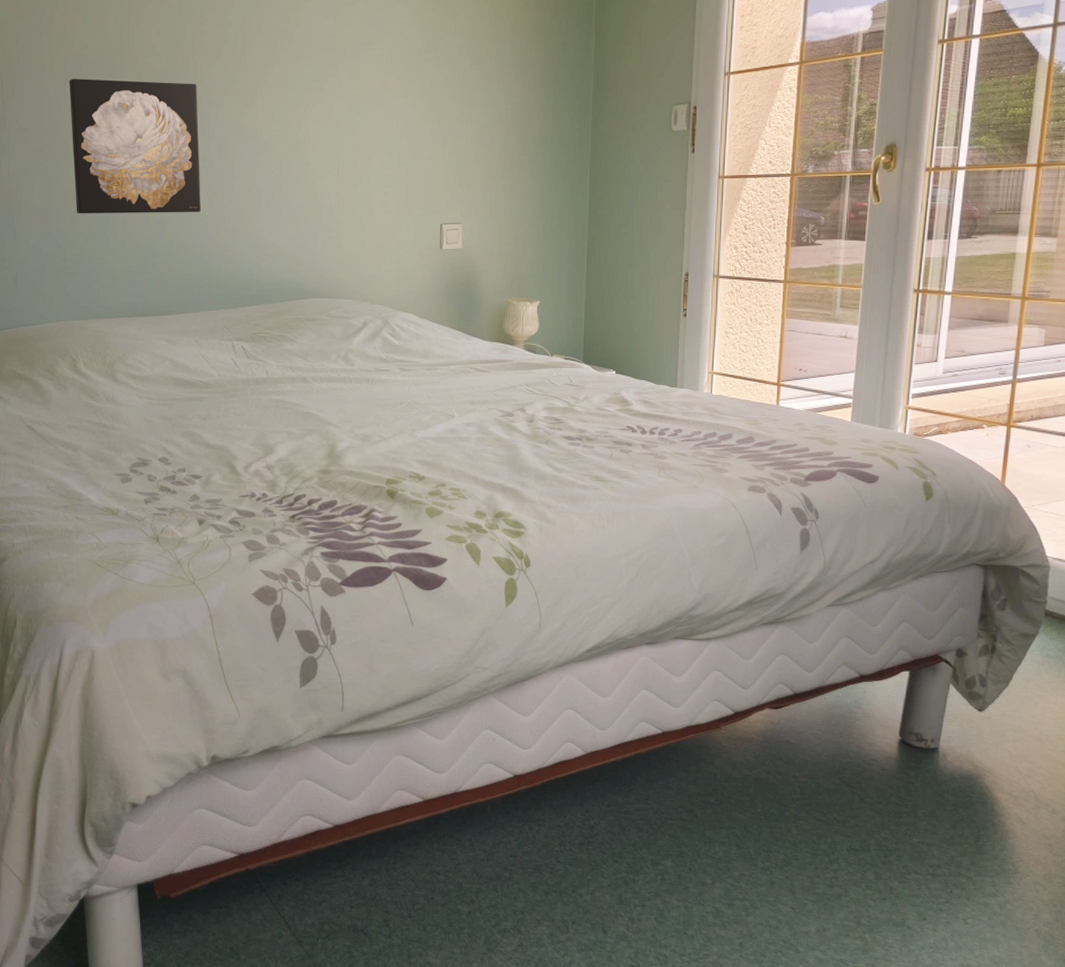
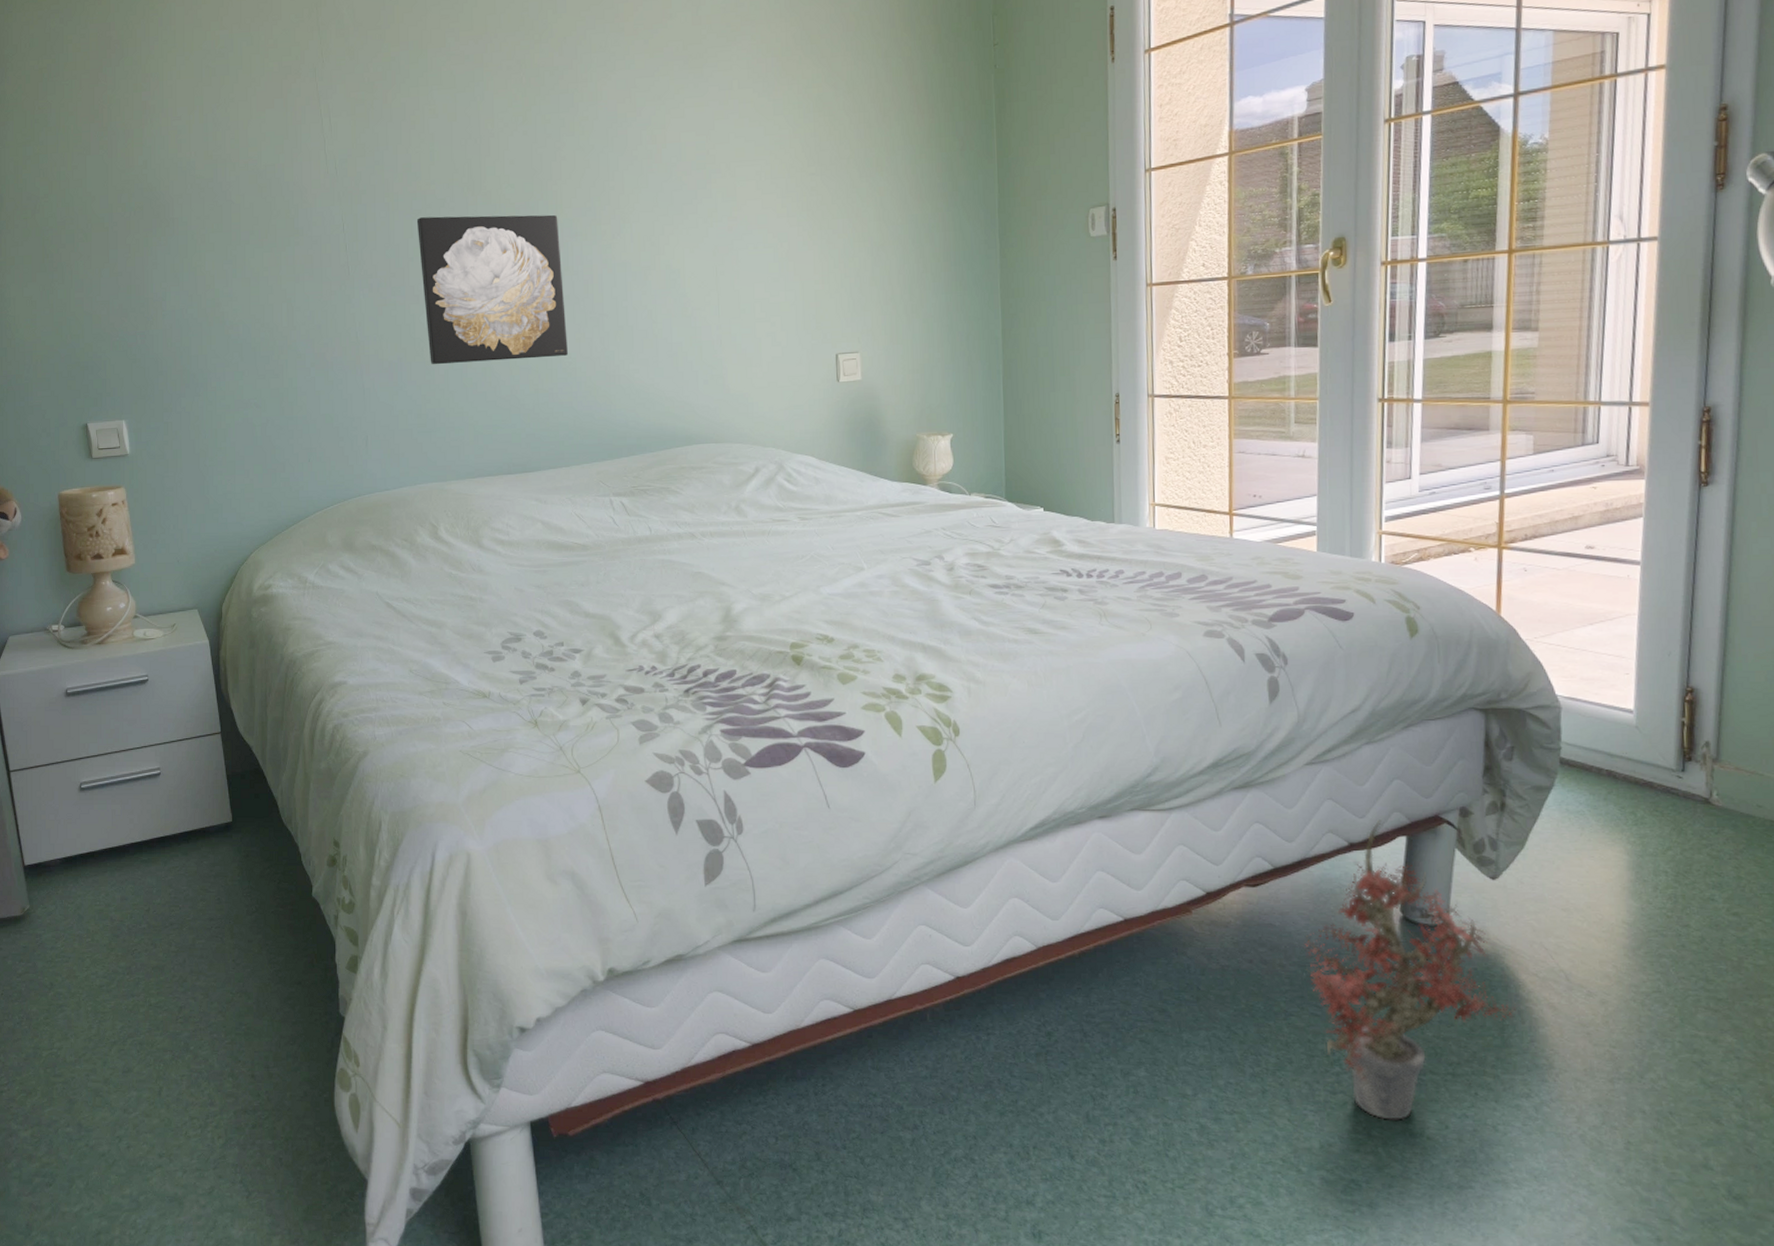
potted plant: none [815,656,991,912] -> present [1305,819,1516,1120]

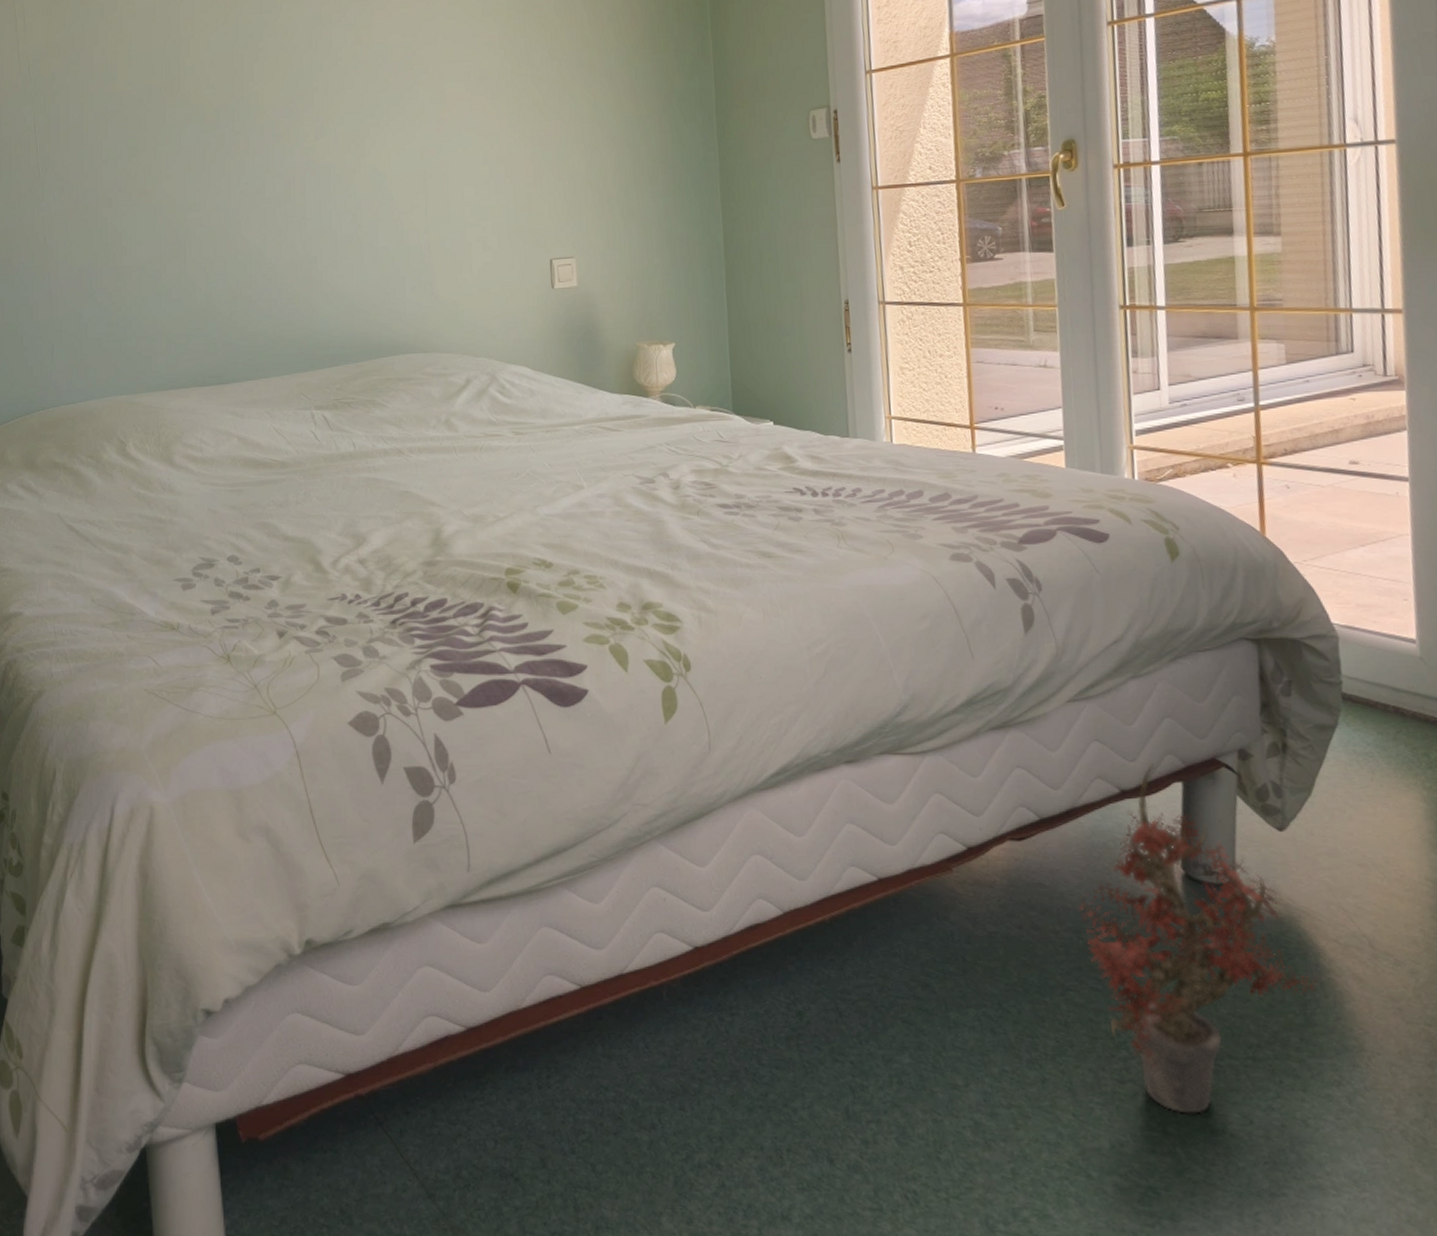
wall art: present [416,214,568,365] -> none [111,116,268,271]

